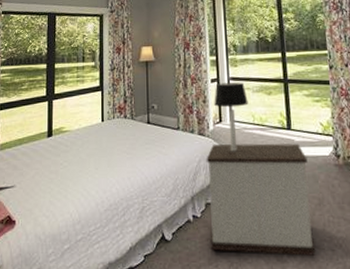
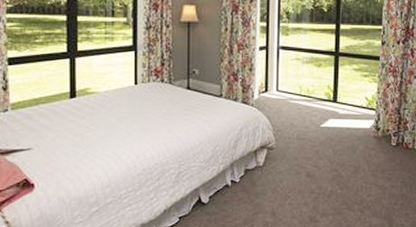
nightstand: present [206,143,316,256] -> none [247,113,349,216]
table lamp: present [214,82,248,152] -> none [261,51,297,122]

